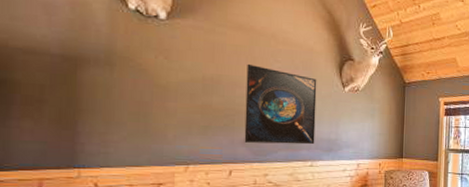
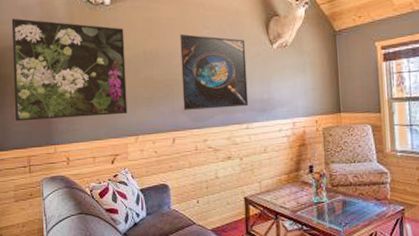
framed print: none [23,14,181,141] -> present [11,18,128,122]

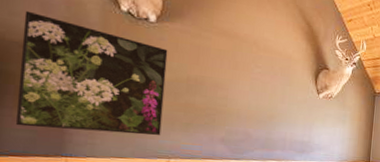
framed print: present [180,34,249,110] -> none [223,67,294,146]

